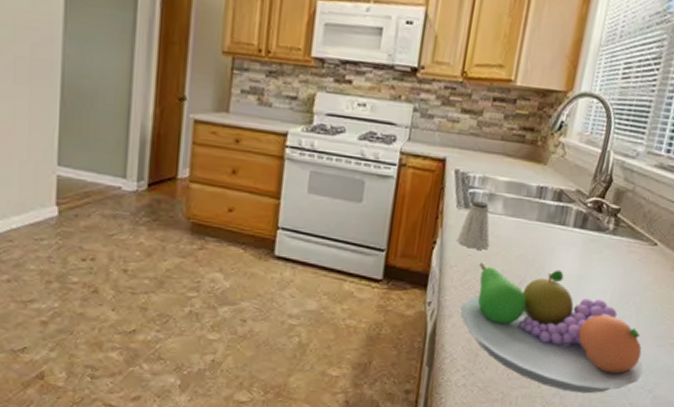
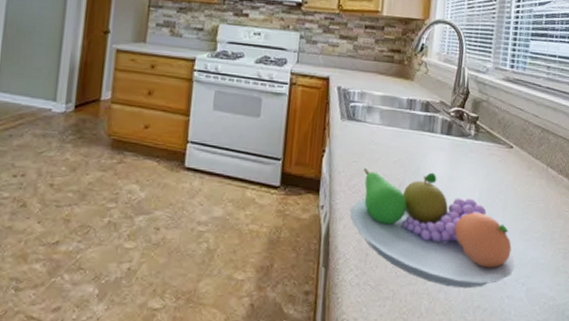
saltshaker: present [457,200,491,250] -> none [343,112,372,156]

